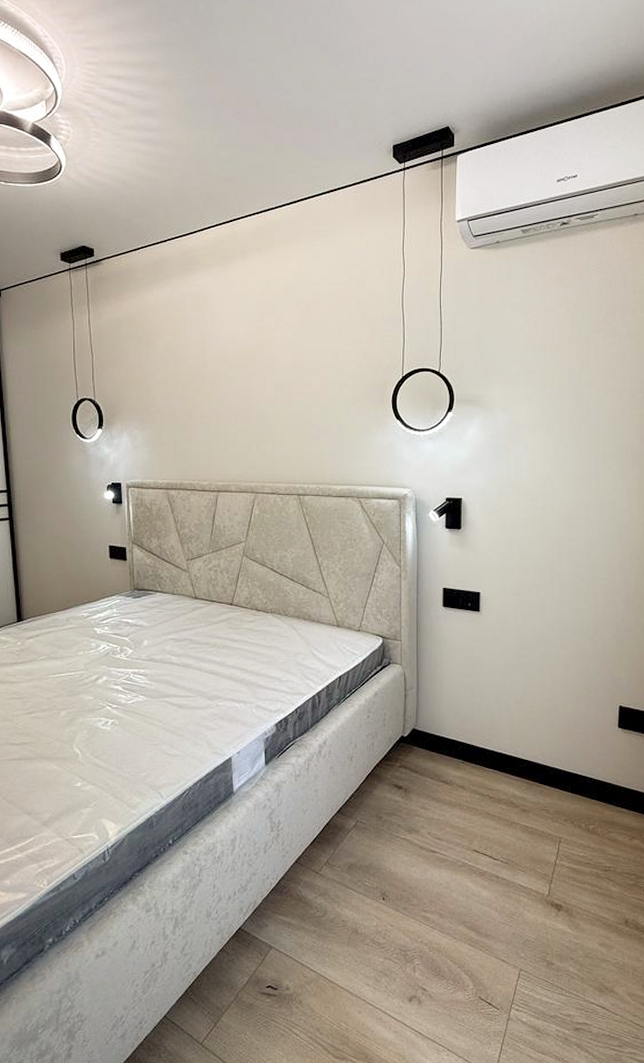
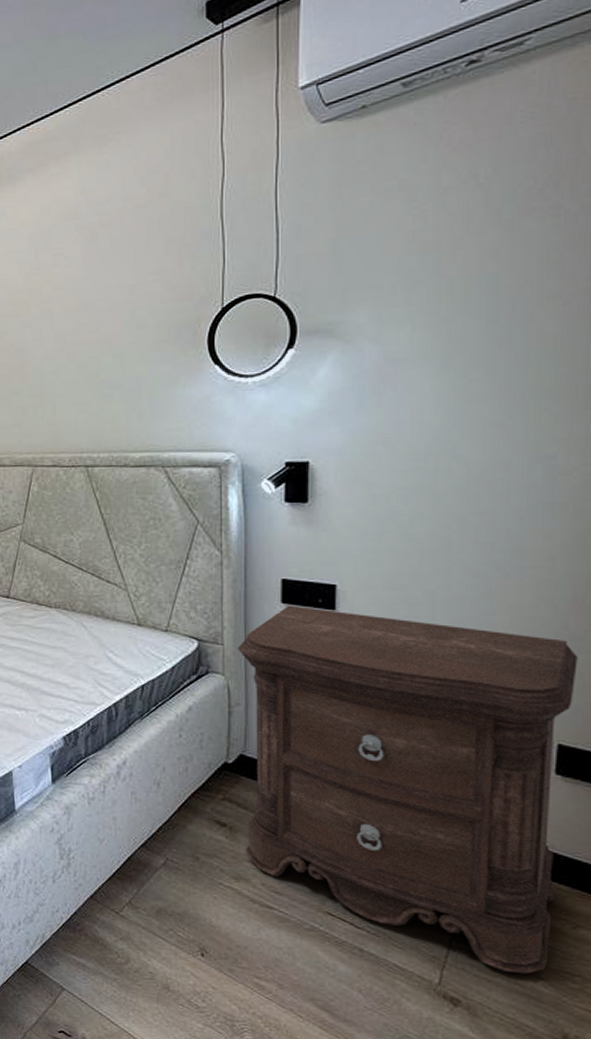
nightstand: none [411,608,630,879] -> present [237,605,578,974]

